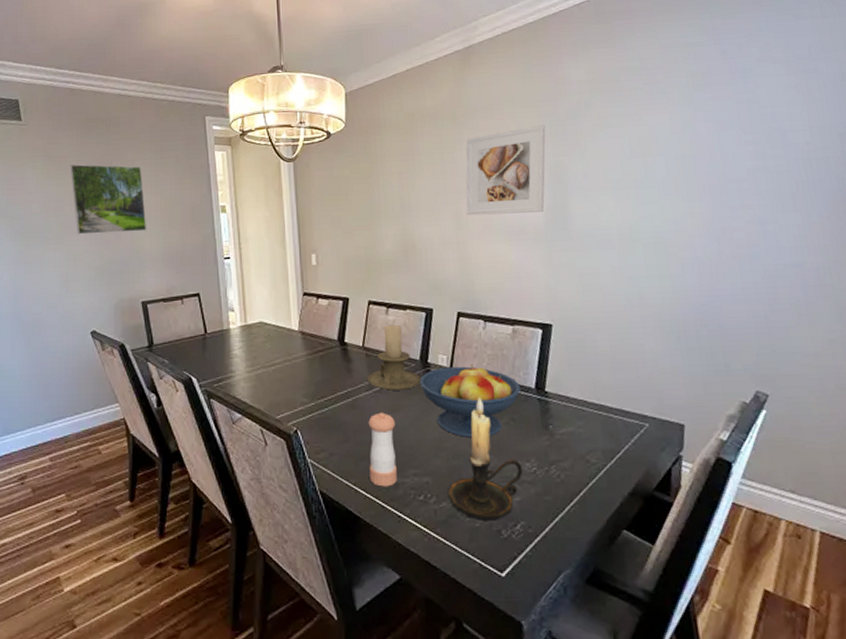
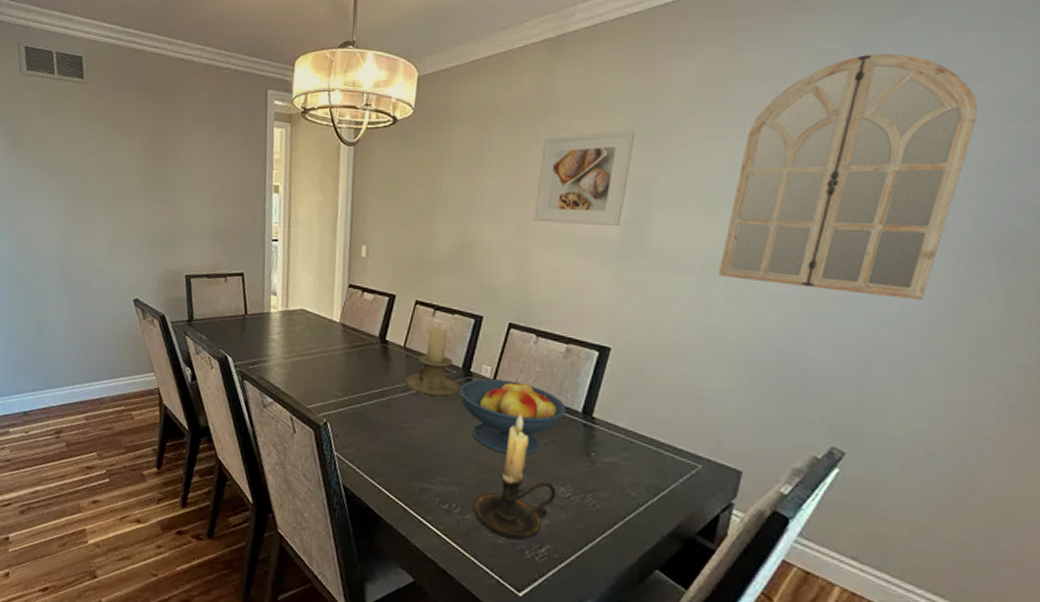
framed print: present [69,164,147,235] -> none [126,128,198,204]
pepper shaker: present [368,412,397,487] -> none [395,415,428,491]
home mirror: none [635,42,823,251] -> present [718,53,977,301]

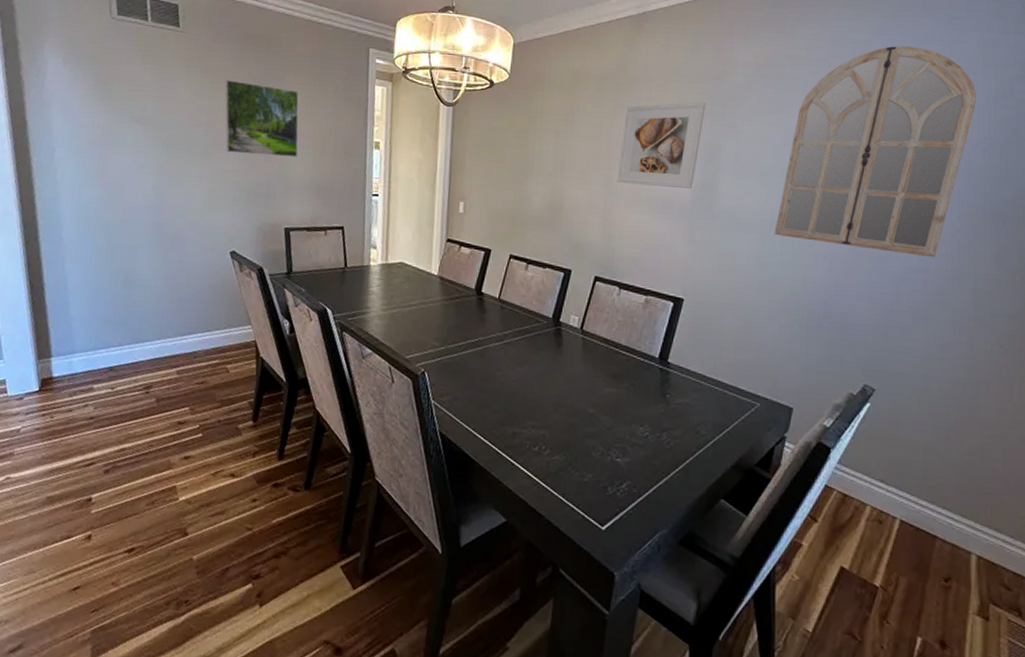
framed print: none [126,128,198,204] -> present [224,79,299,158]
candle holder: present [404,327,462,397] -> none [499,280,552,345]
fruit bowl: present [458,378,567,455] -> none [548,327,645,399]
candle holder: present [473,414,557,541] -> none [561,360,636,478]

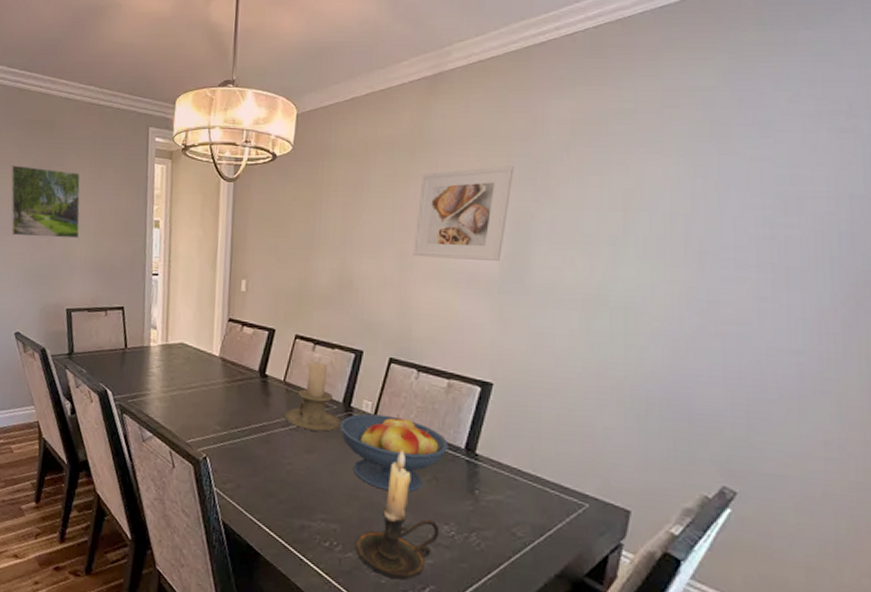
candle holder: none [499,280,552,345] -> present [284,362,342,432]
fruit bowl: none [548,327,645,399] -> present [339,413,449,493]
candle holder: none [561,360,636,478] -> present [355,450,440,580]
home mirror: present [774,45,976,258] -> none [601,90,860,337]

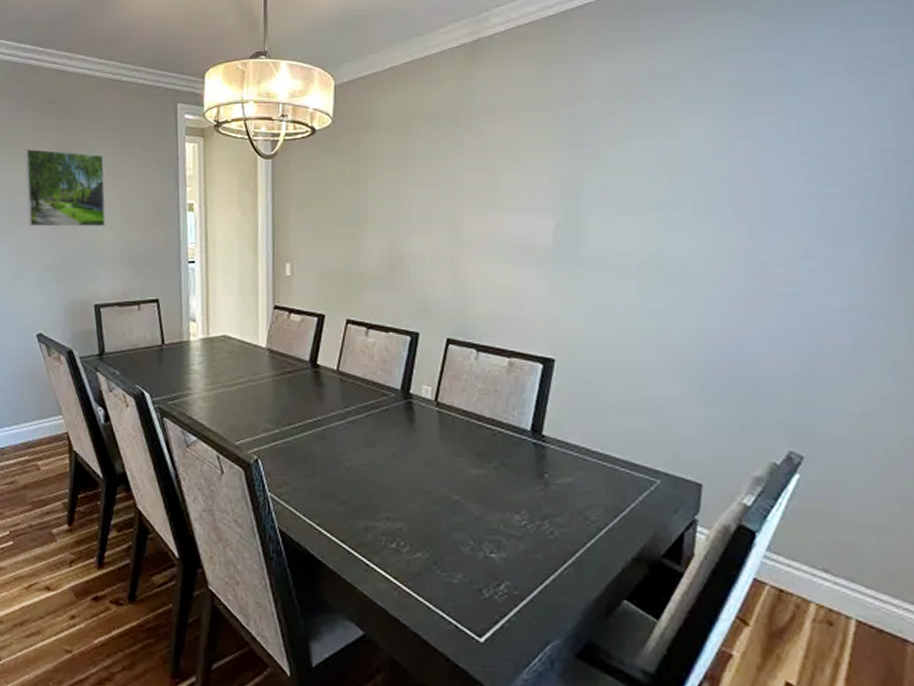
candle holder: present [284,362,342,432] -> none [340,348,402,422]
fruit bowl: present [339,413,449,493] -> none [398,399,515,482]
candle holder: present [355,450,440,580] -> none [423,436,512,578]
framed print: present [413,166,514,261] -> none [464,132,560,231]

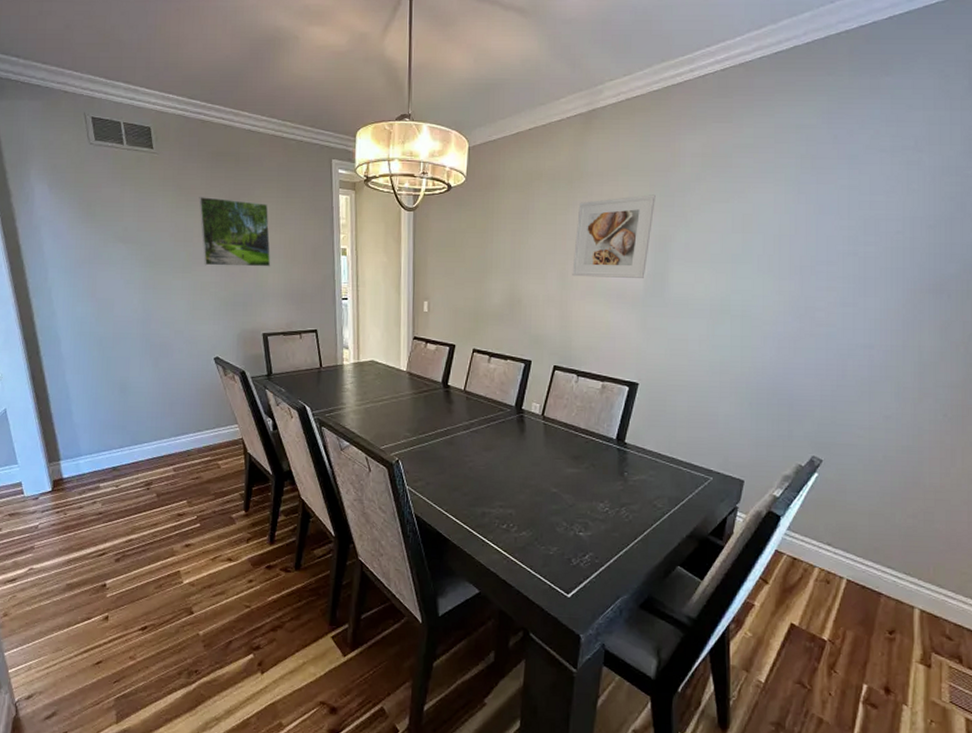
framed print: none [464,132,560,231] -> present [572,194,656,278]

